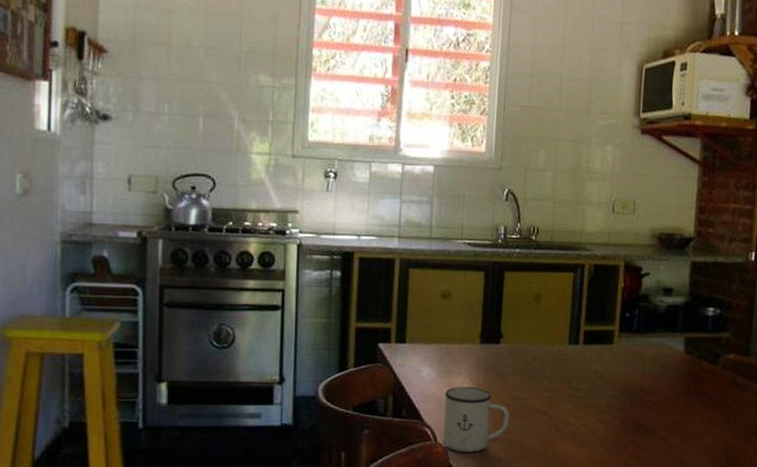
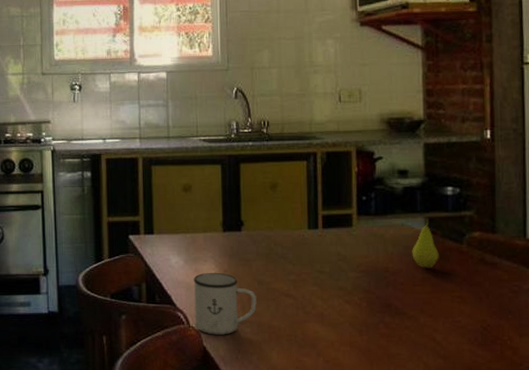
fruit: none [668,338,694,389] -> present [412,218,439,269]

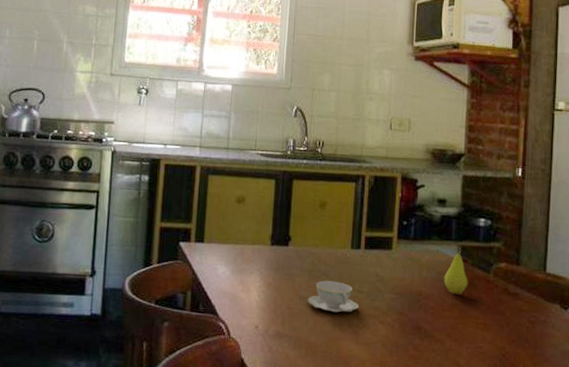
mug: present [193,272,257,335] -> none [236,284,297,348]
teacup: none [266,263,323,295] -> present [307,280,360,313]

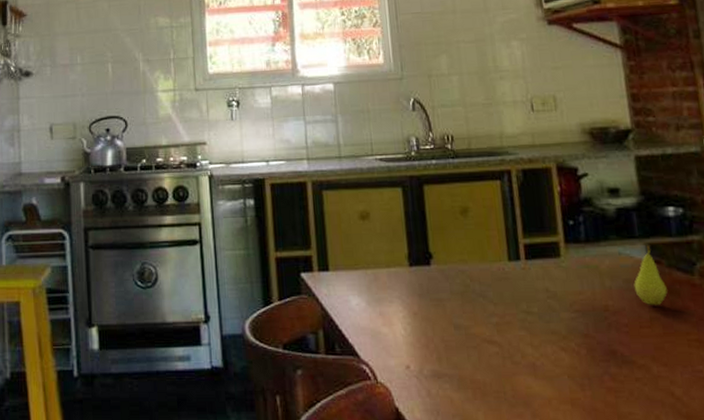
teacup: present [307,280,360,313] -> none [464,303,532,342]

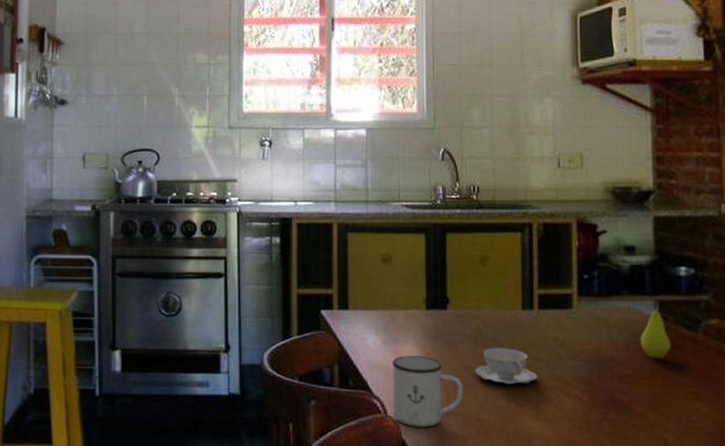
mug: none [378,315,455,393] -> present [391,355,463,428]
teacup: none [464,303,532,342] -> present [474,348,538,385]

